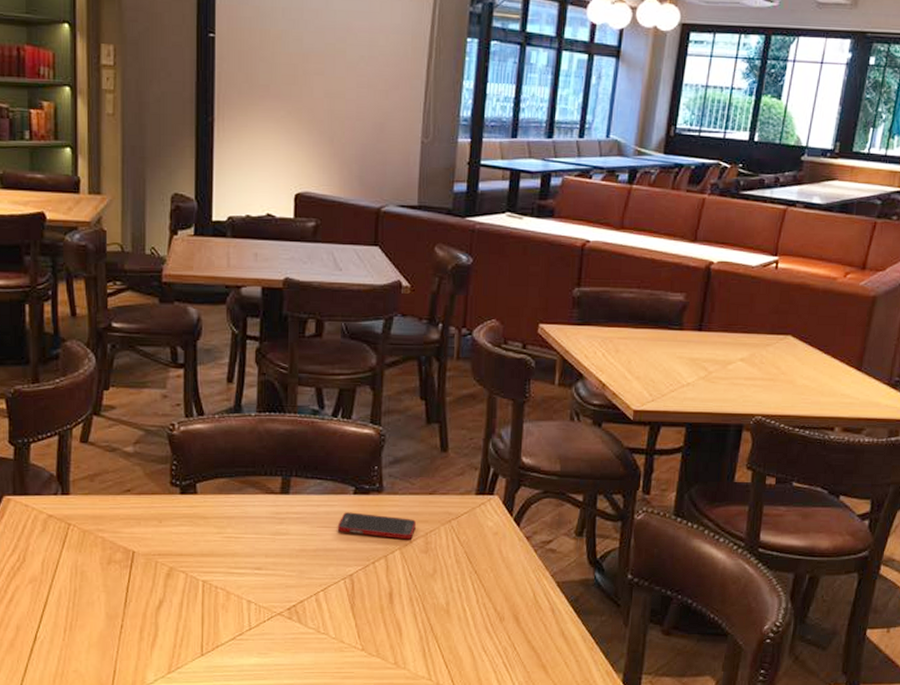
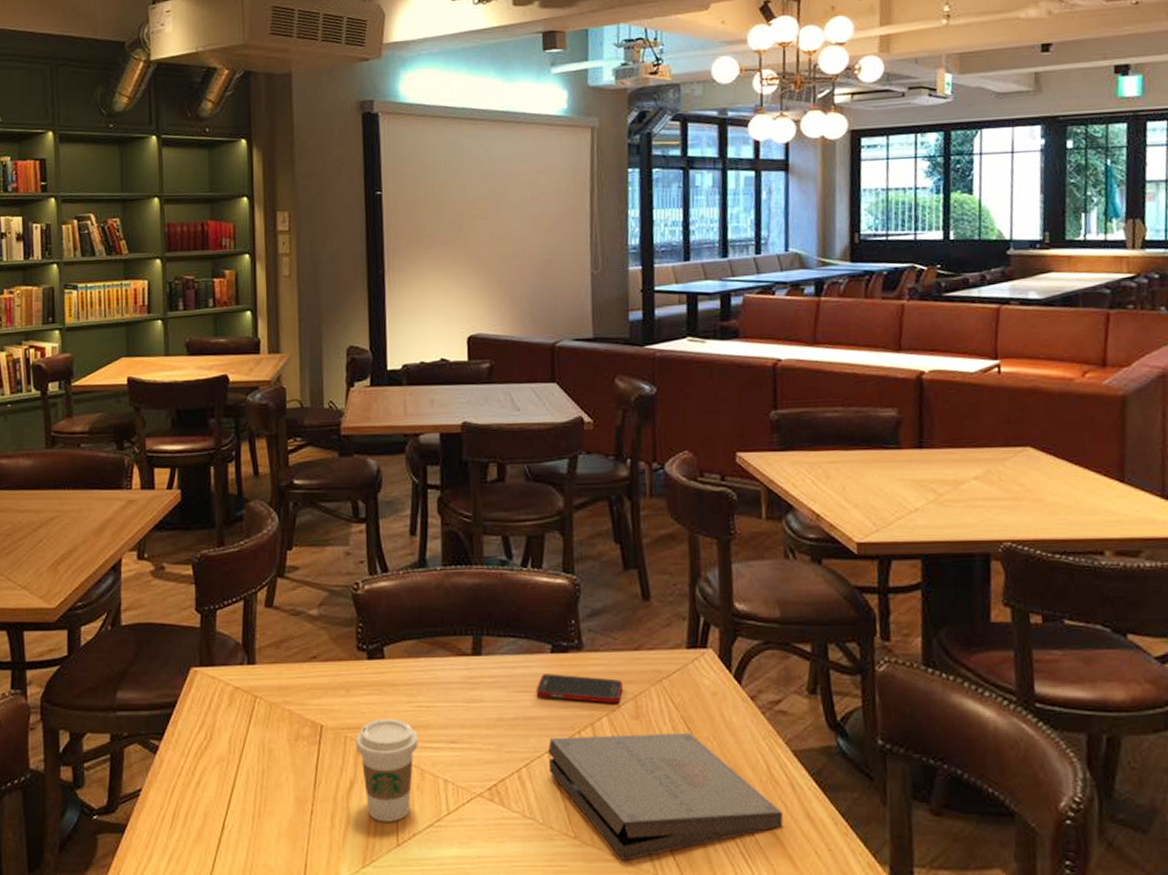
coffee cup: none [166,546,225,636] -> present [355,718,418,822]
pizza box: none [344,565,542,669] -> present [547,732,783,861]

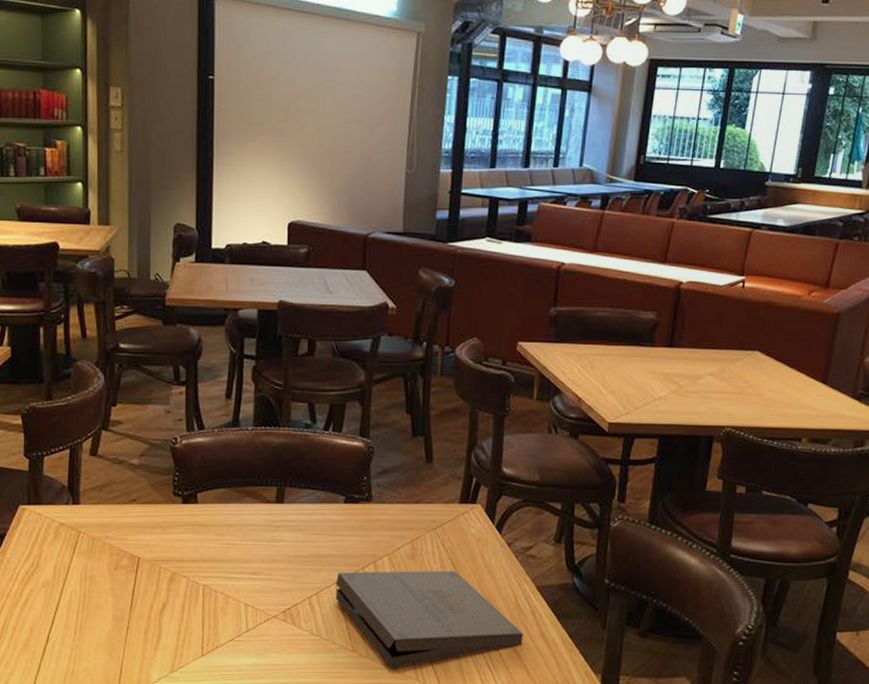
coffee cup: present [355,718,418,822] -> none [169,552,224,637]
cell phone: present [536,673,623,704] -> none [329,520,403,546]

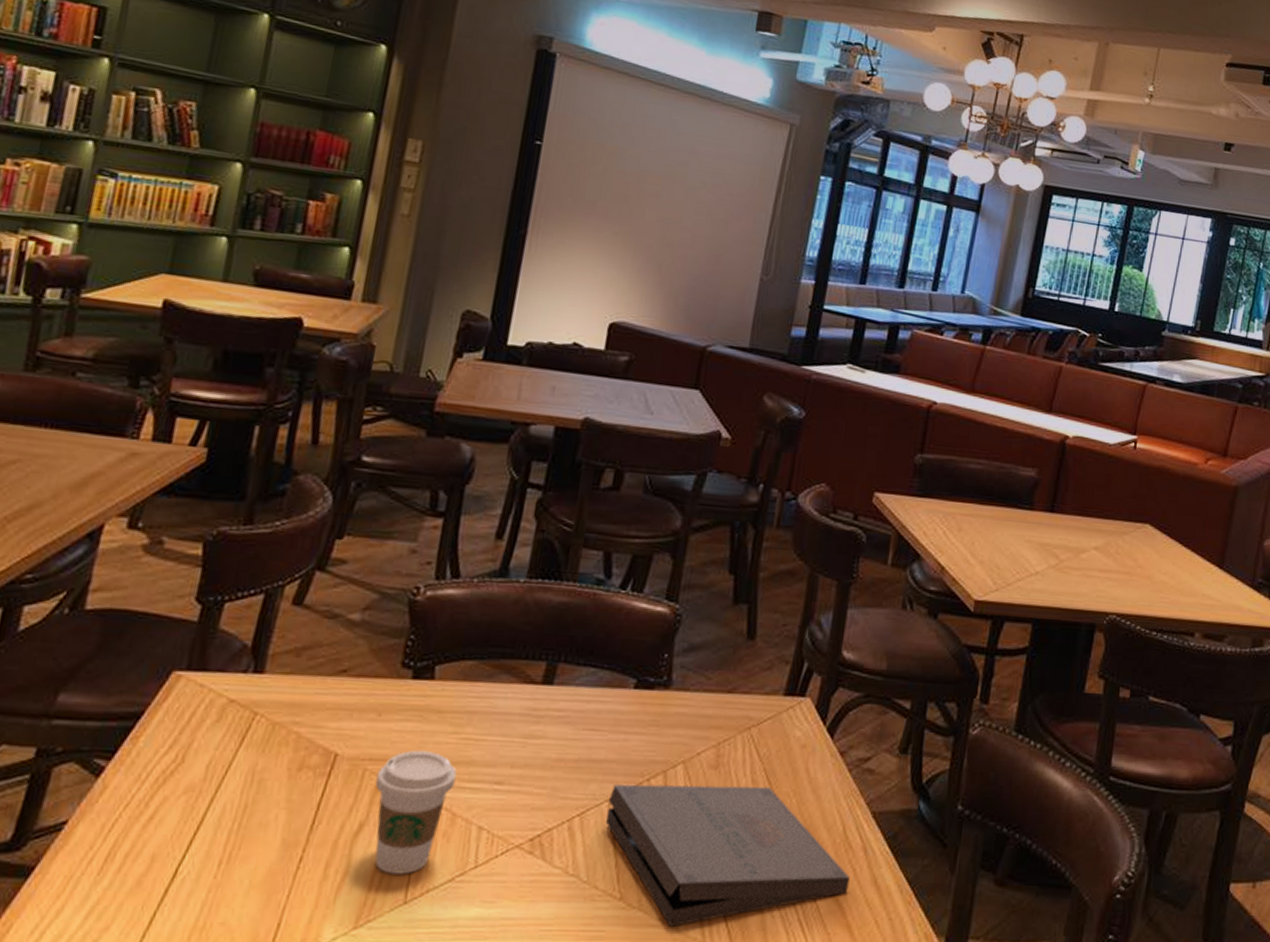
coffee cup: none [169,552,224,637] -> present [374,750,457,875]

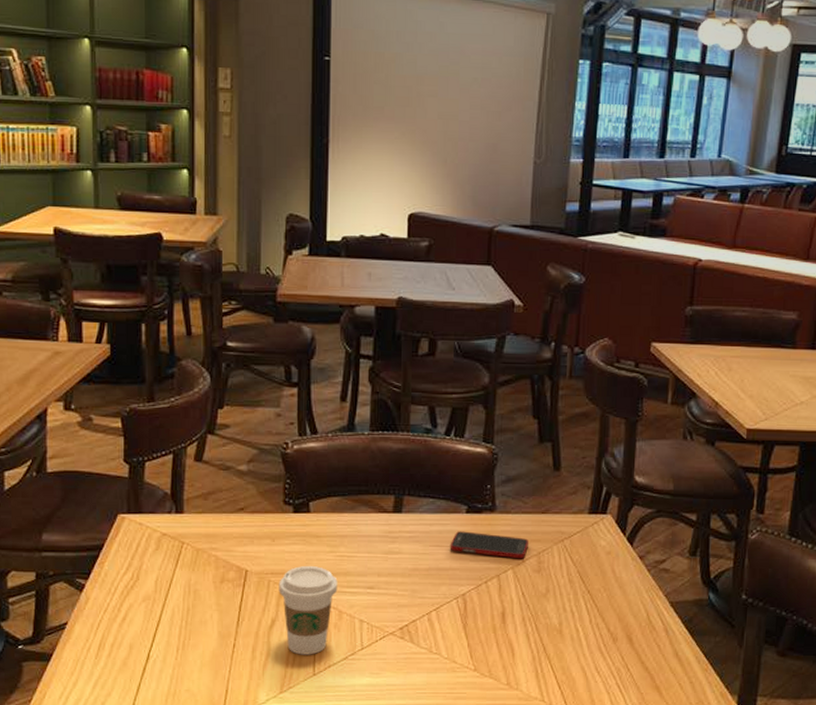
pizza box: present [606,784,850,927] -> none [456,584,655,689]
cell phone: none [607,711,707,751] -> present [449,531,528,559]

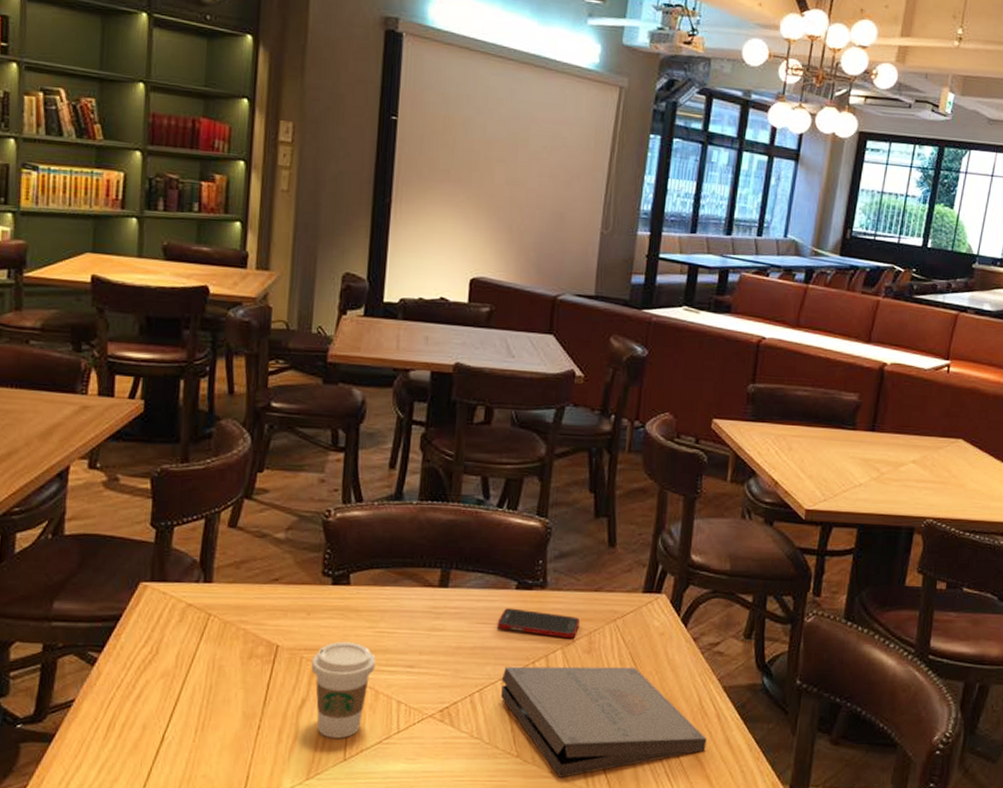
pizza box: none [456,584,655,689] -> present [501,666,707,777]

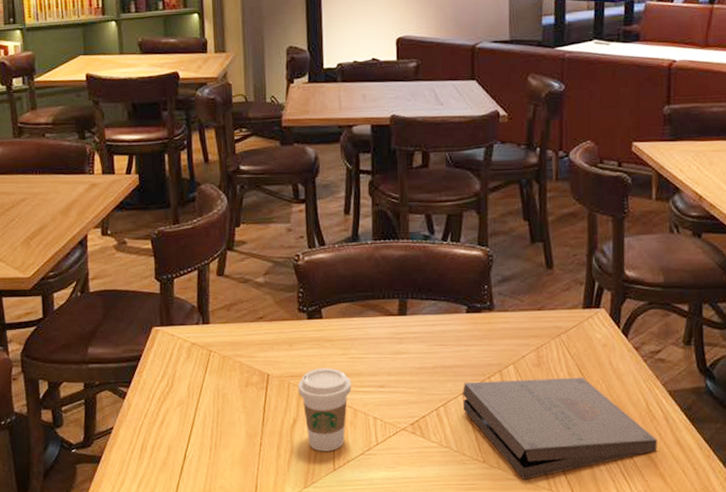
cell phone: present [497,608,580,639] -> none [453,330,527,355]

